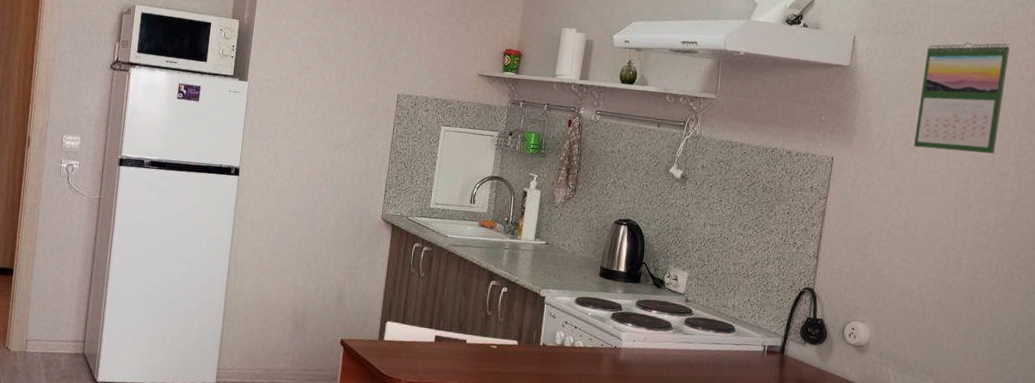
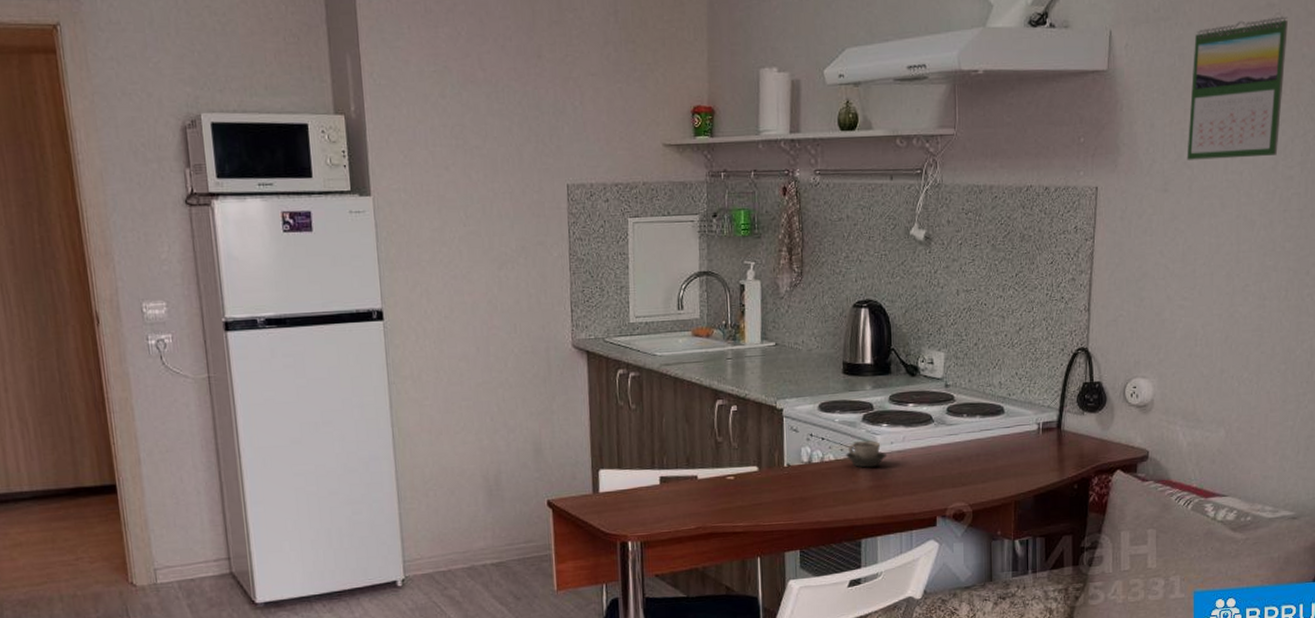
cup: none [593,334,629,359] -> present [845,441,888,468]

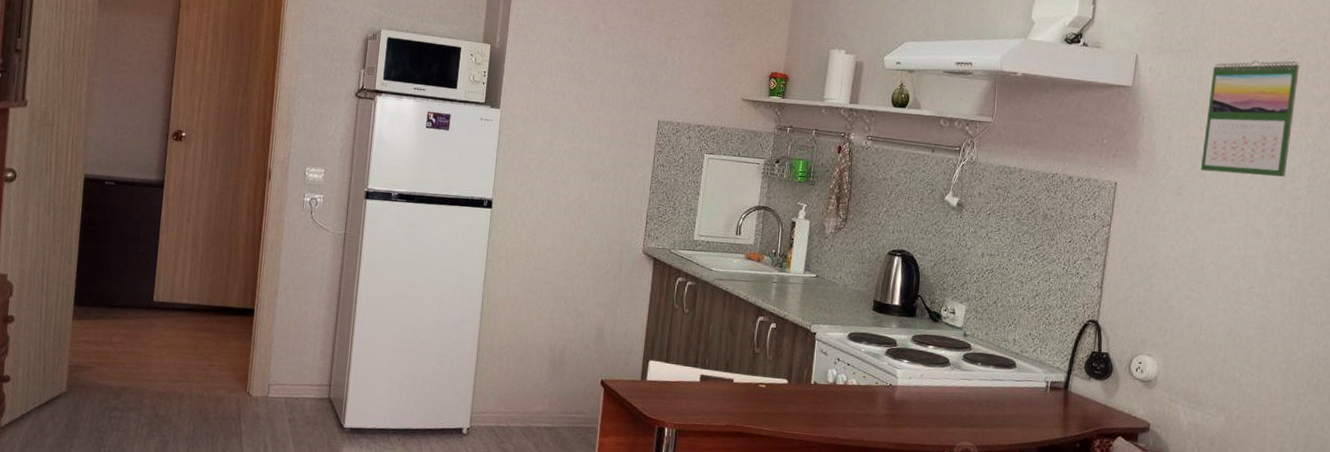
cup: present [845,441,888,468] -> none [867,372,905,397]

